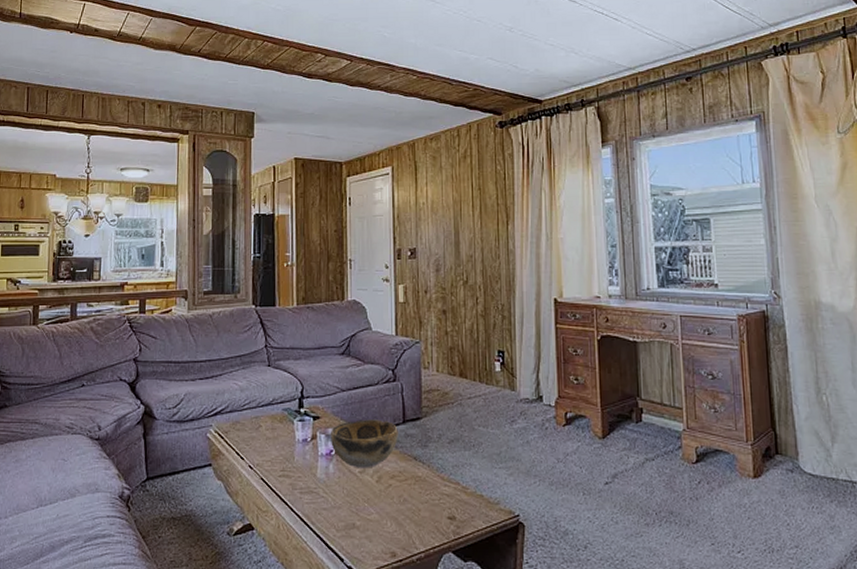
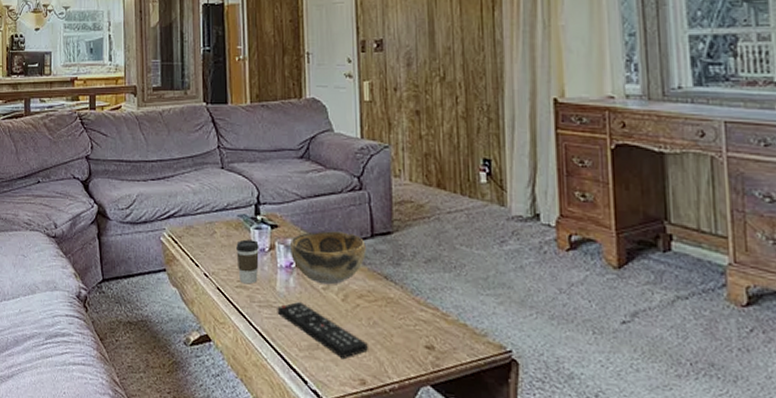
coffee cup: none [280,431,302,473] -> present [236,239,259,285]
remote control: none [317,485,398,536] -> present [277,301,368,360]

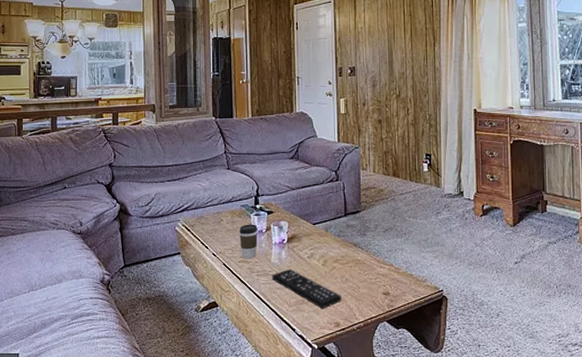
decorative bowl: present [289,231,366,285] -> none [282,213,341,254]

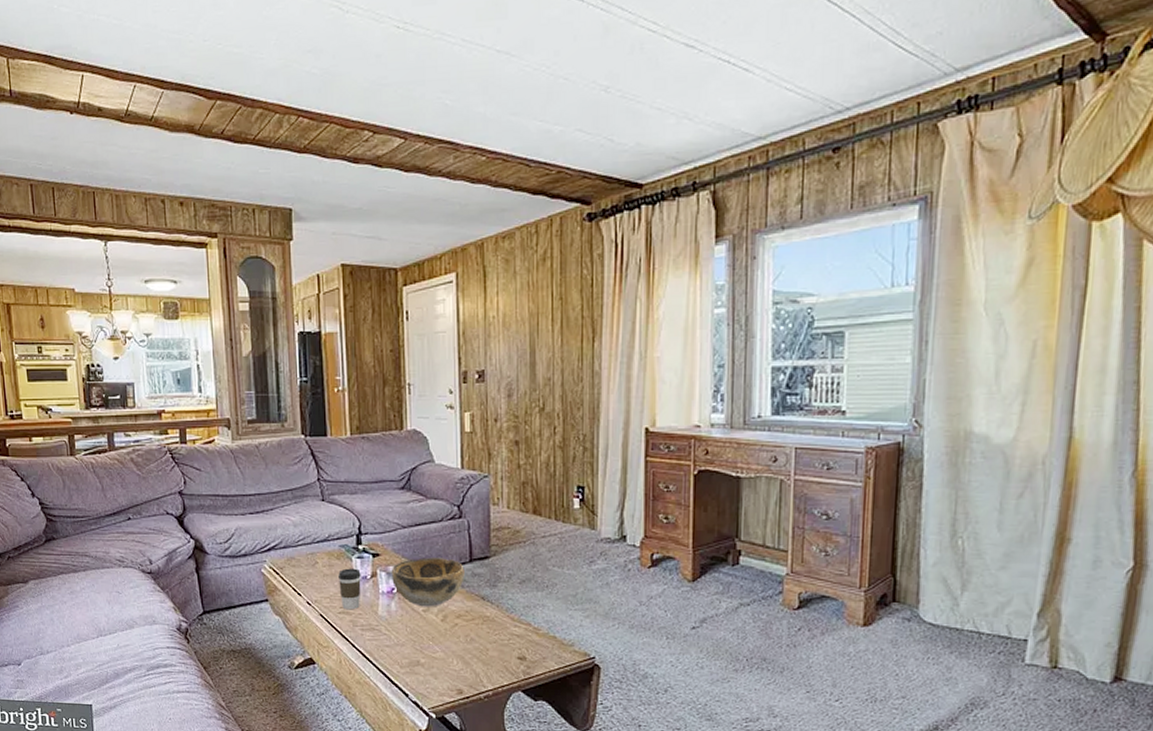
remote control: present [272,268,341,309] -> none [379,623,465,673]
decorative bowl: none [282,213,341,254] -> present [391,557,464,607]

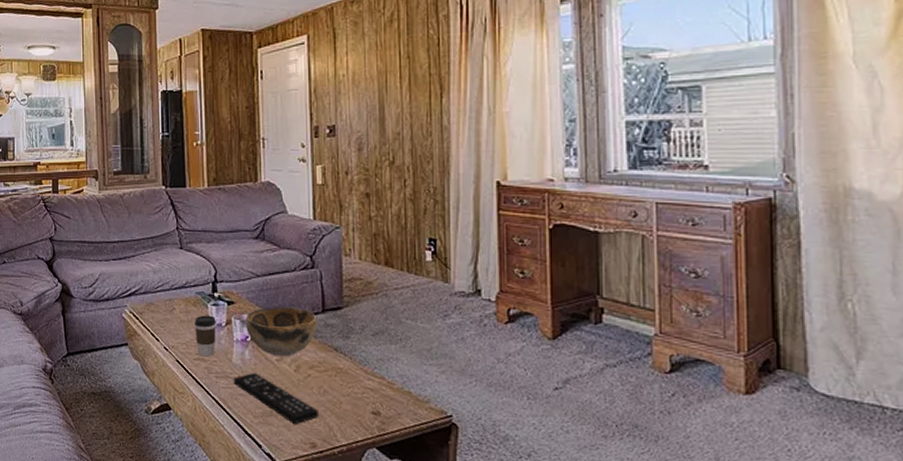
remote control: none [379,623,465,673] -> present [233,372,318,425]

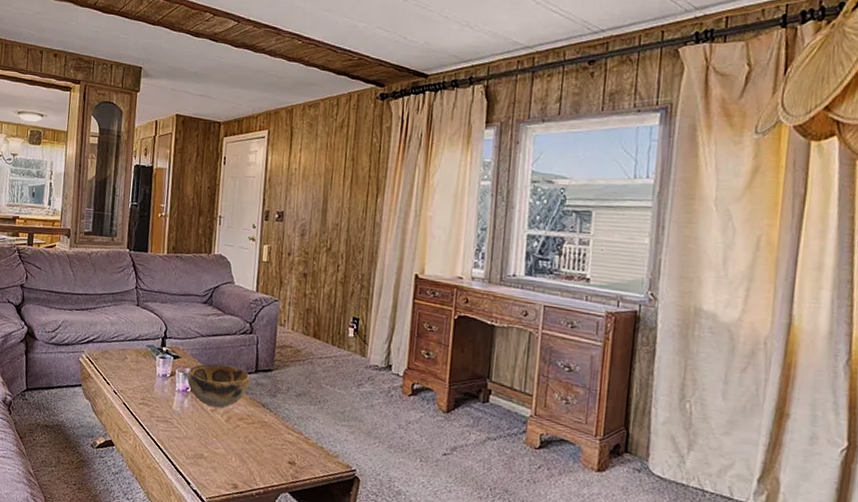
coffee cup: present [195,315,216,357] -> none [142,365,162,403]
remote control: present [233,372,318,425] -> none [171,418,243,468]

